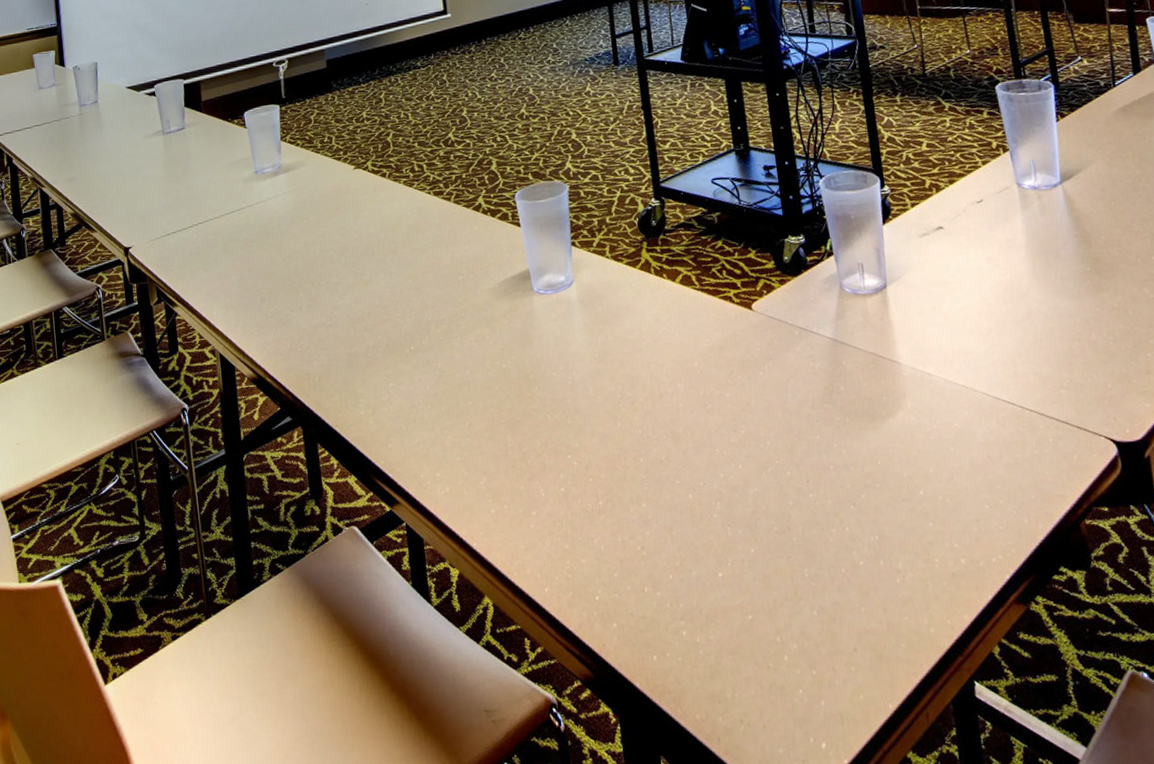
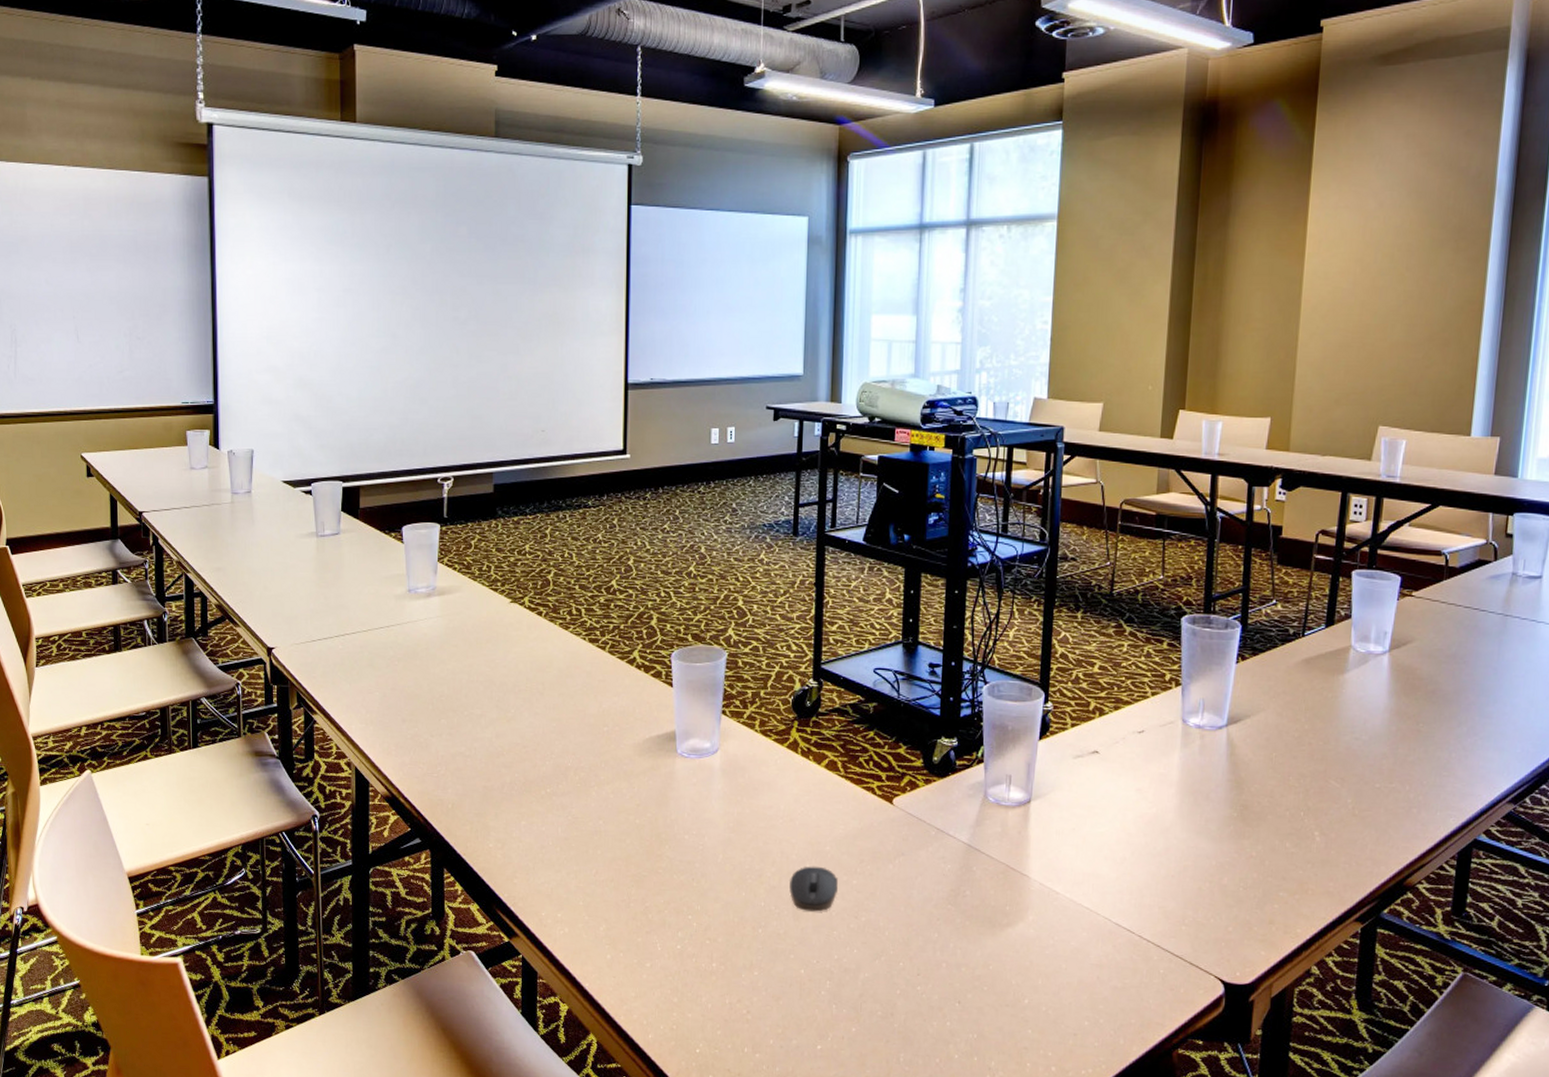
computer mouse: none [663,384,713,433] -> present [789,866,838,912]

